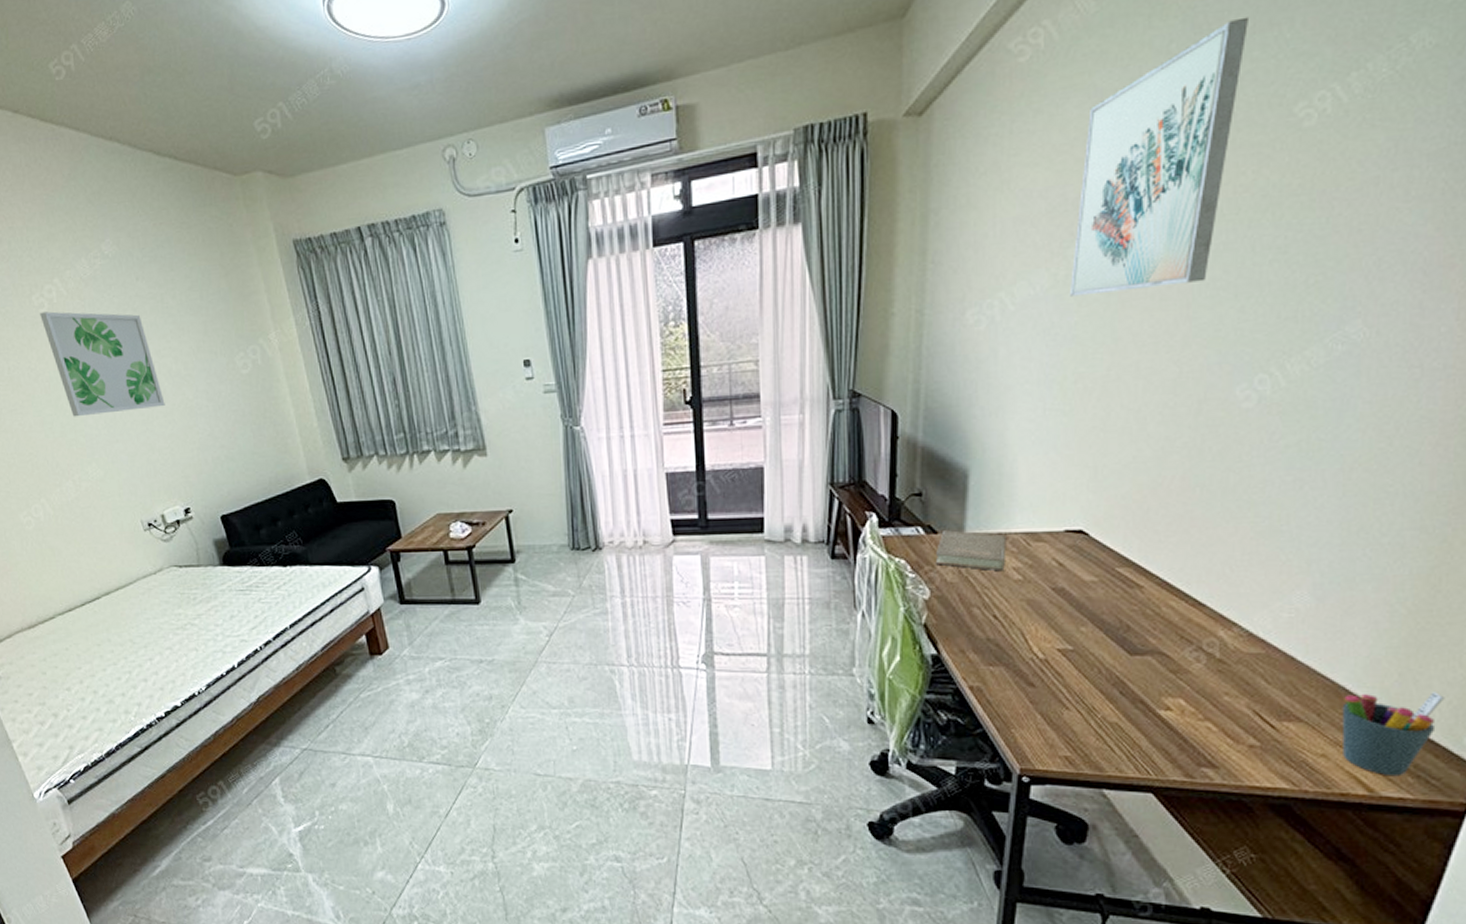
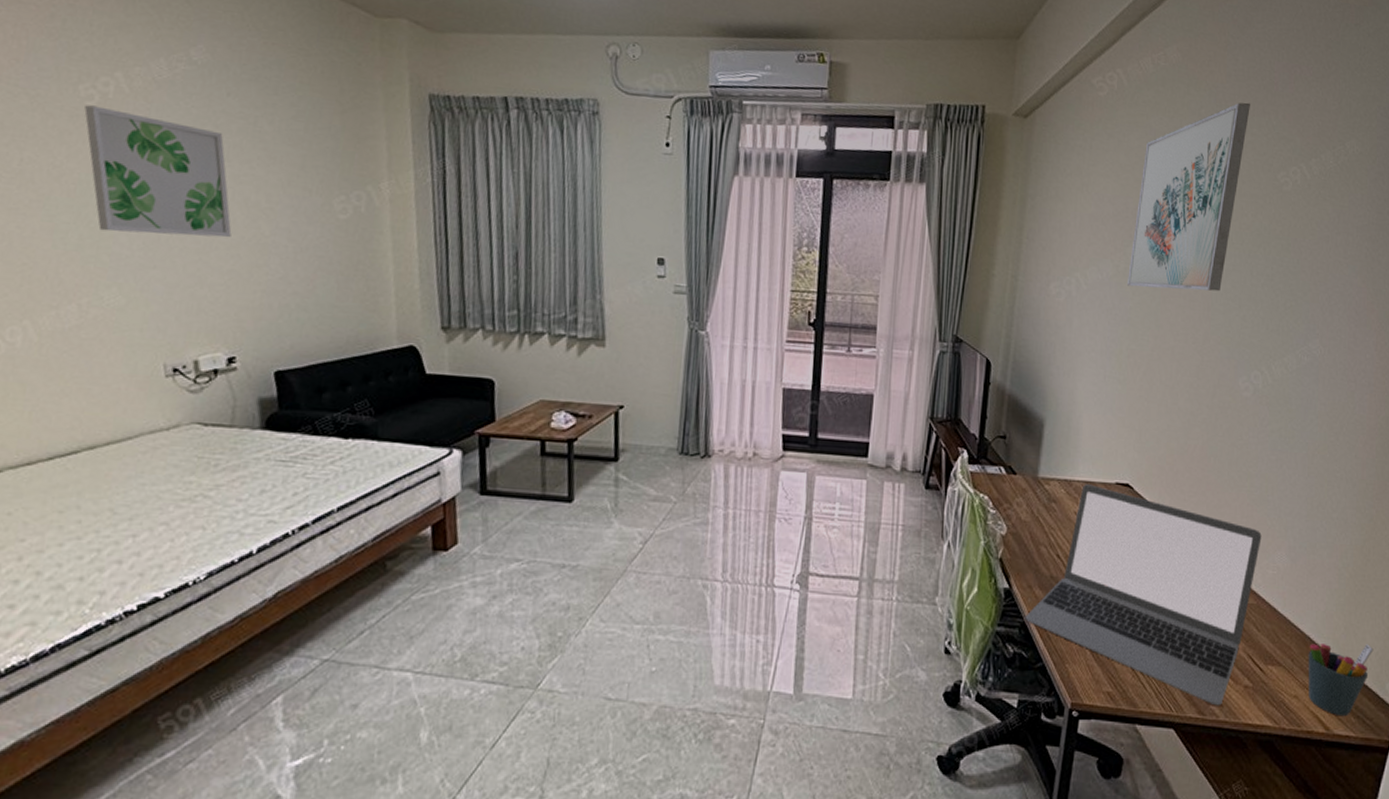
book: present [935,530,1007,570] -> none [1012,472,1071,513]
laptop: none [958,535,1272,768] -> present [1025,484,1262,706]

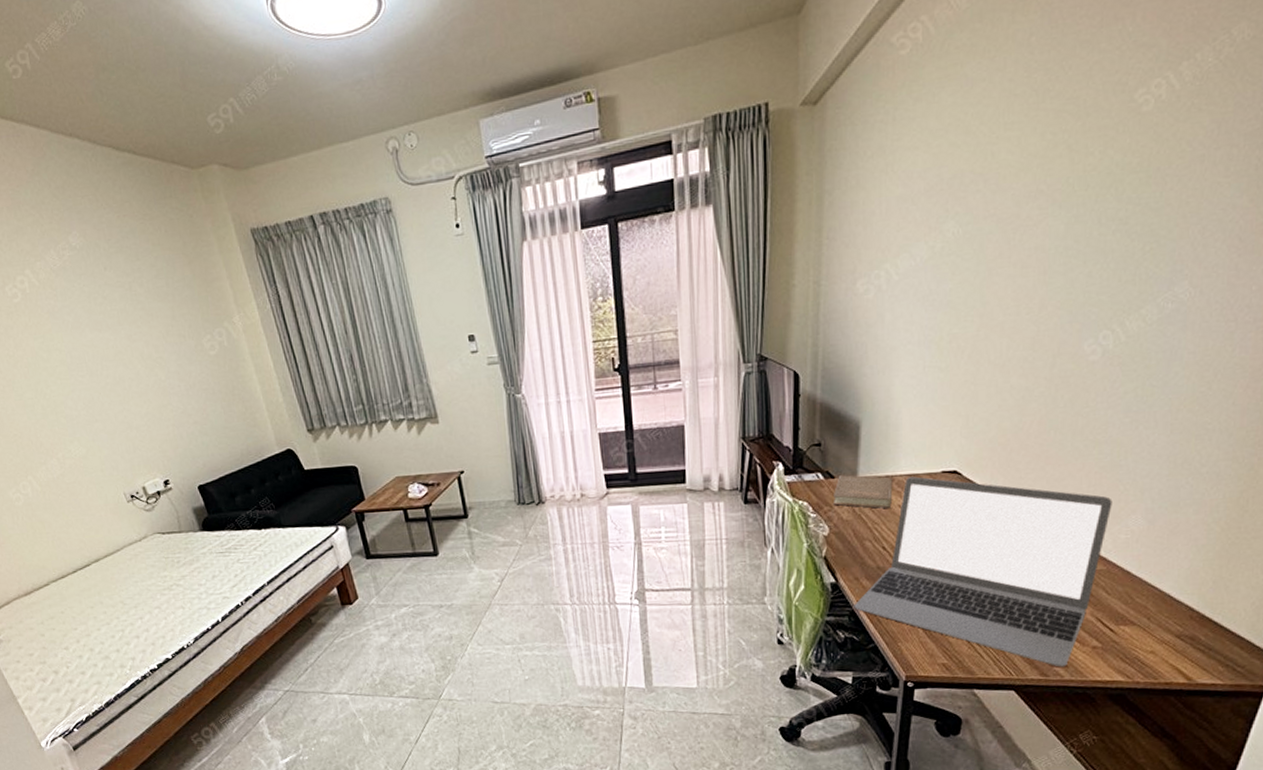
wall art: present [84,105,232,238] -> none [14,301,140,400]
book: none [1012,472,1071,513] -> present [833,475,893,508]
wall art: present [1126,102,1250,292] -> none [944,12,1097,267]
pen holder: present [1308,643,1374,717] -> none [1167,595,1249,667]

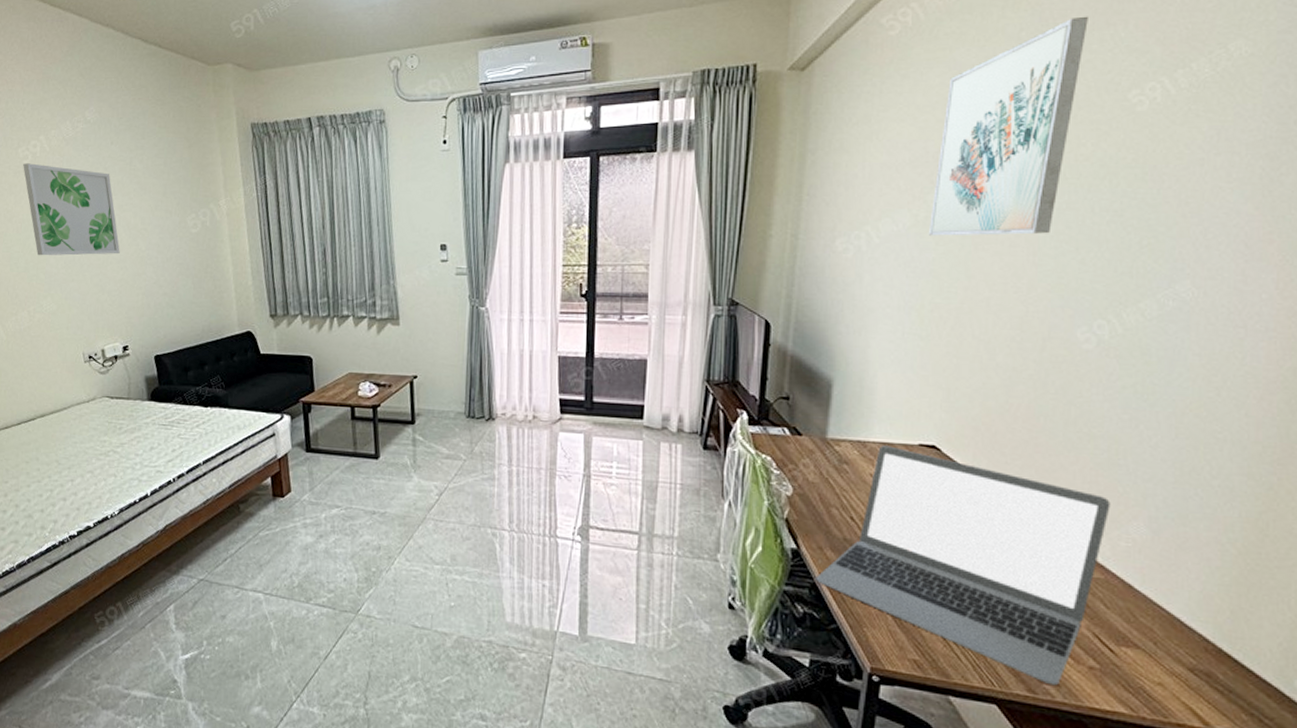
wall art: none [14,301,140,400] -> present [23,163,120,256]
book: present [833,475,893,508] -> none [798,433,865,475]
wall art: none [944,12,1097,267] -> present [928,16,1088,236]

